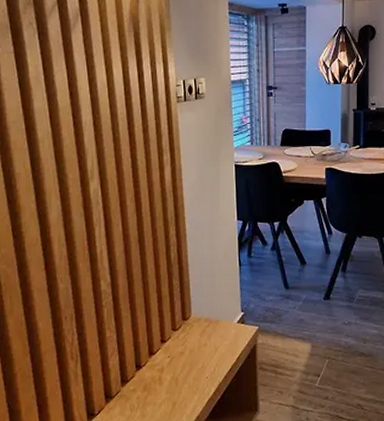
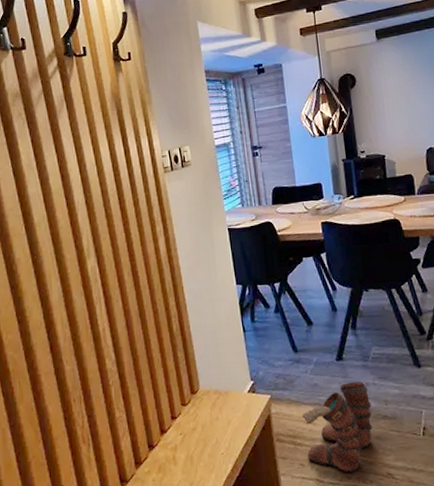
boots: none [285,320,351,402] -> present [301,381,373,473]

